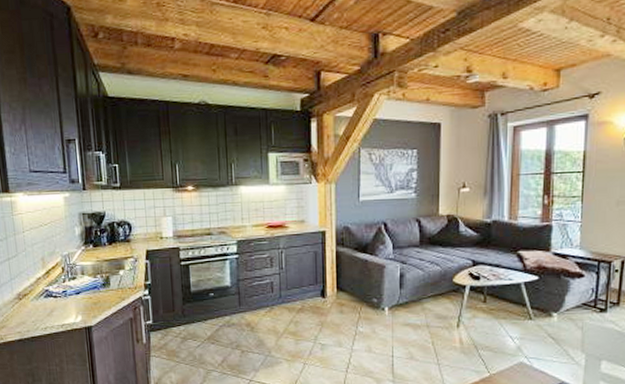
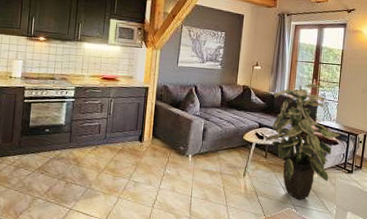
indoor plant: none [483,201,588,351] -> present [265,83,341,200]

